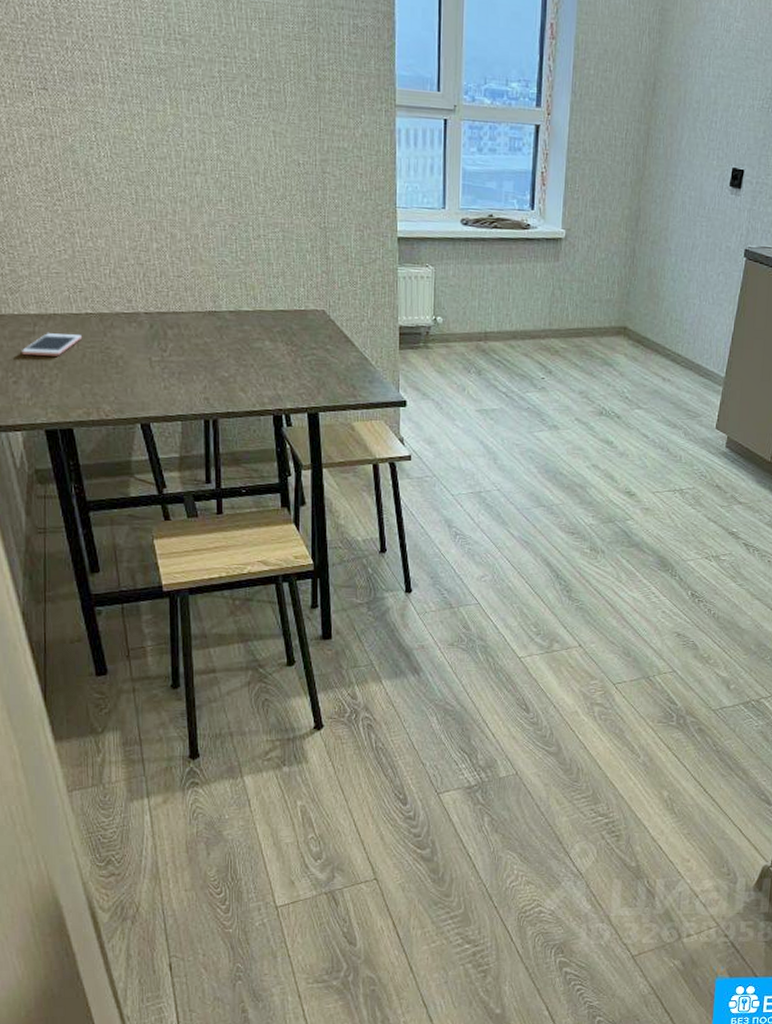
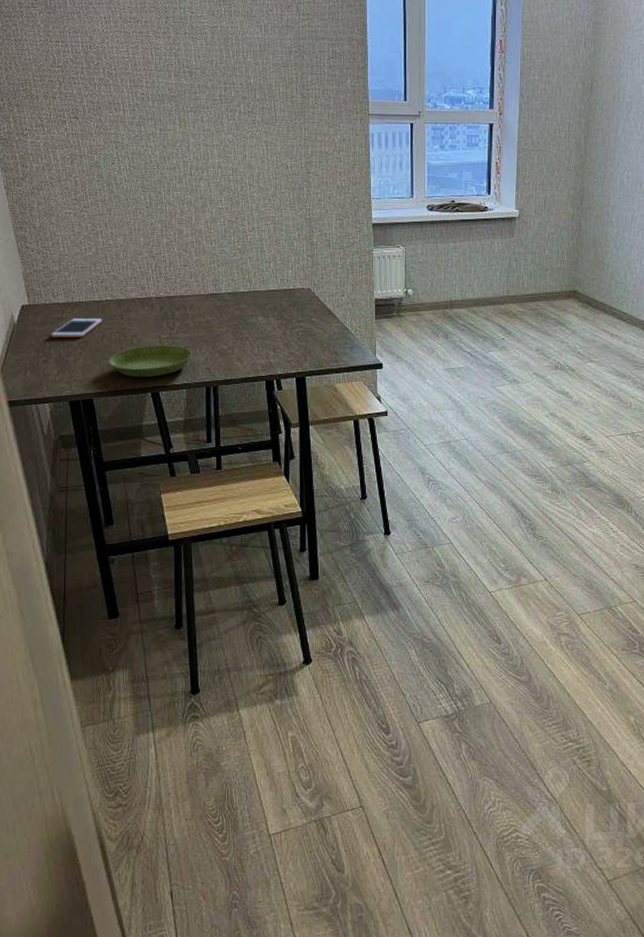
saucer: none [90,368,188,406] -> present [108,345,192,378]

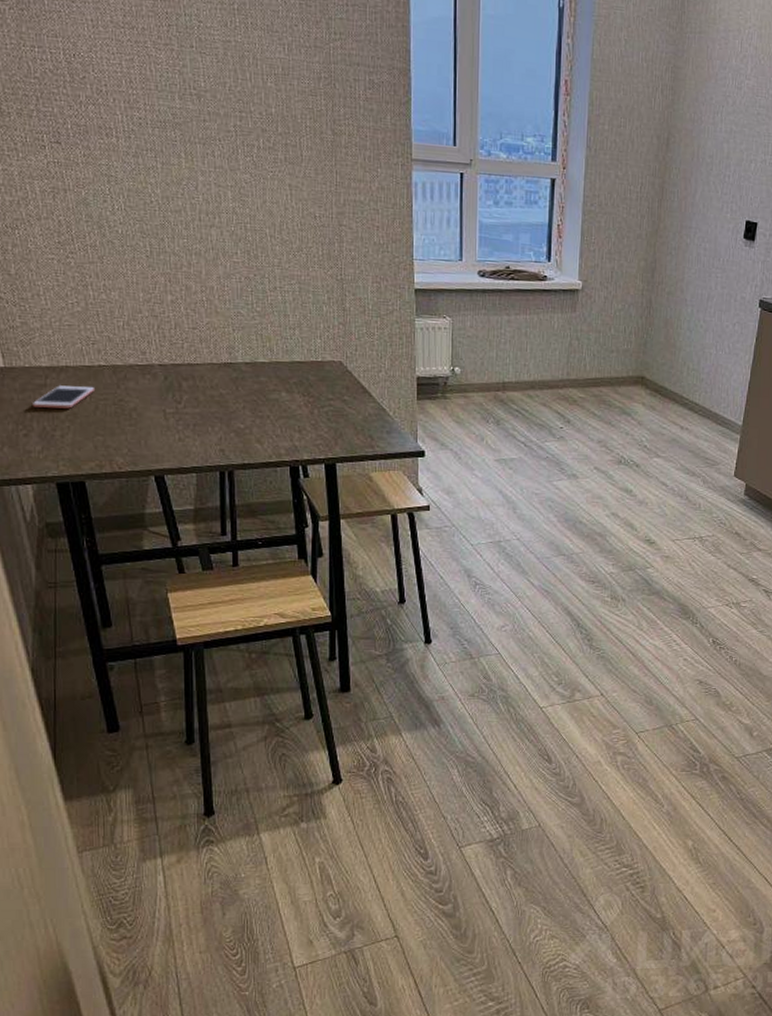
saucer: present [108,345,192,378] -> none [103,420,203,459]

